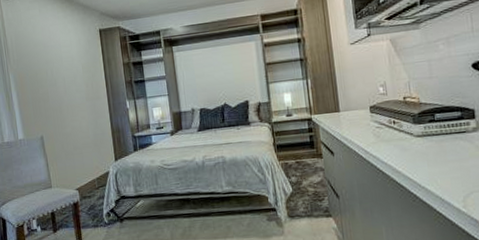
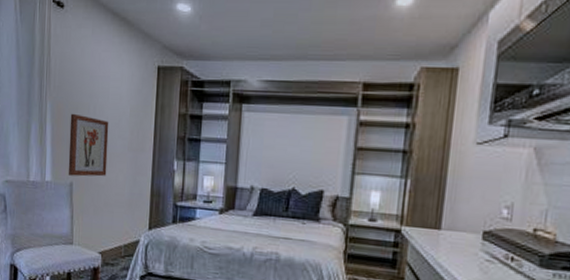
wall art: none [31,79,72,131] -> present [68,113,109,177]

